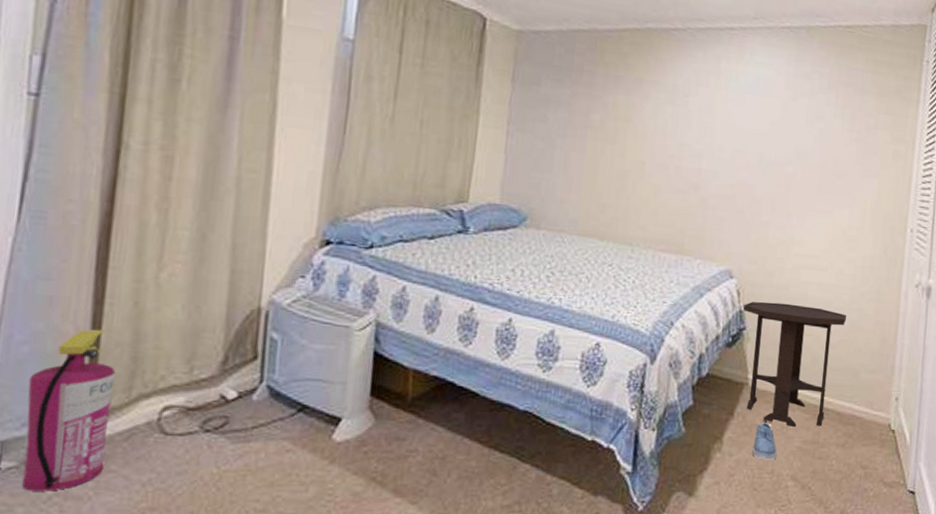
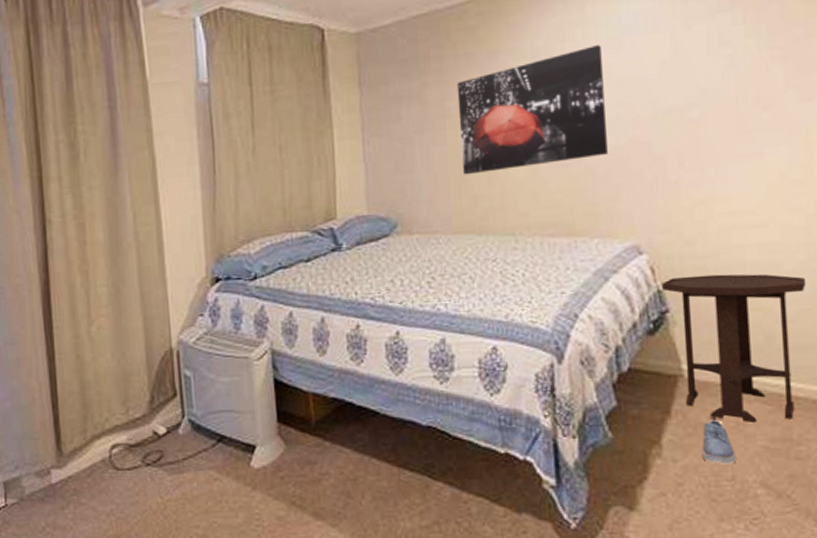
fire extinguisher: present [22,329,116,491] -> none [14,382,77,523]
wall art: none [596,95,728,190] -> present [456,45,608,175]

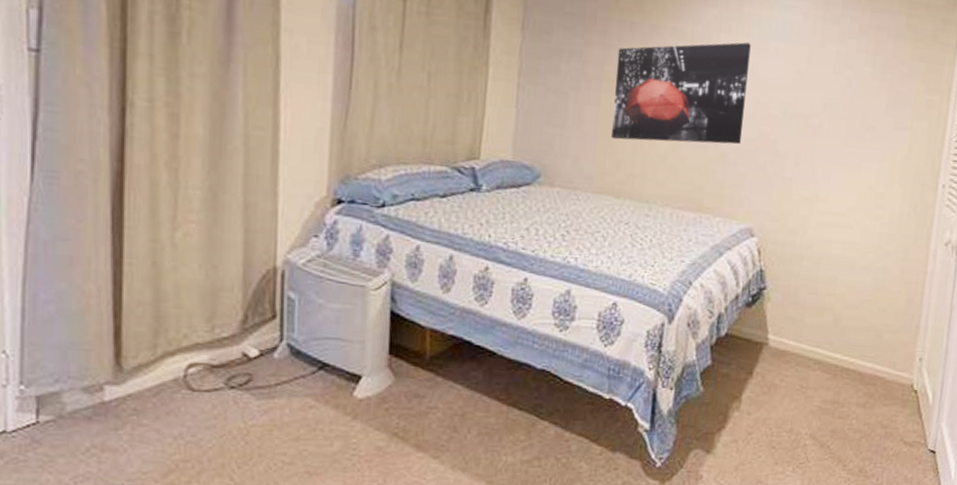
side table: present [662,274,807,424] -> none [764,260,872,388]
shoe: present [702,420,736,465] -> none [771,382,796,419]

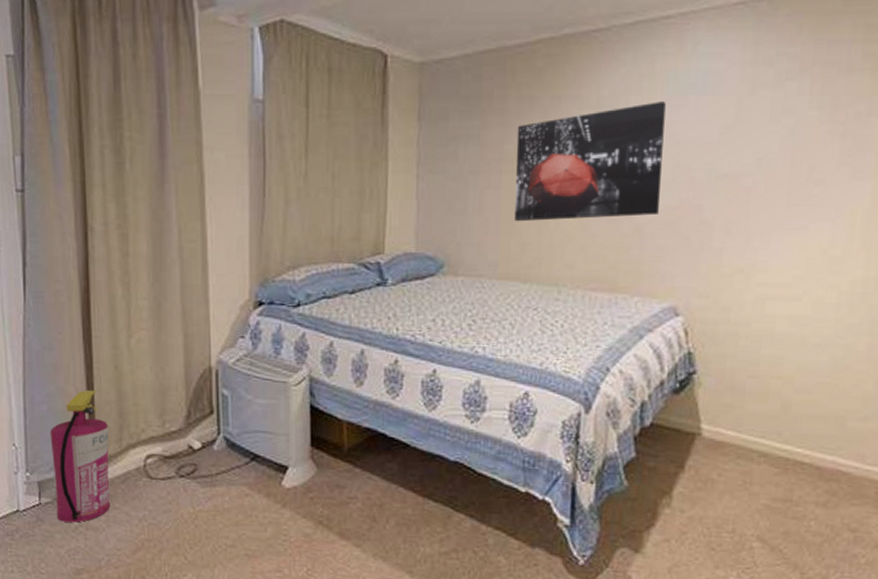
fire extinguisher: none [57,288,140,444] -> present [50,390,111,523]

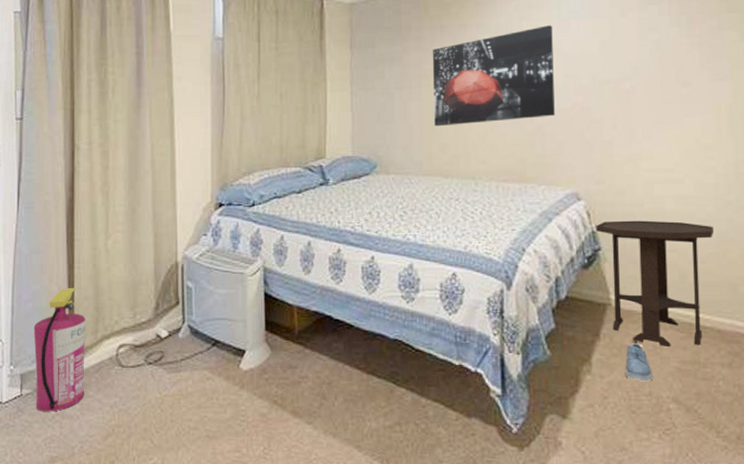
side table: none [693,341,829,484] -> present [596,220,715,348]
shoe: none [708,477,739,519] -> present [625,343,653,382]

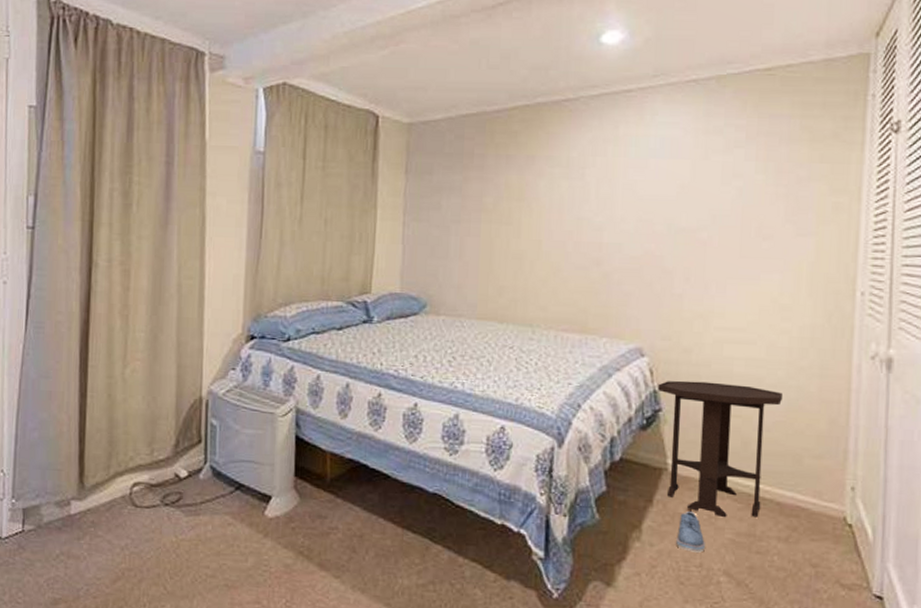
fire extinguisher: present [33,287,86,412] -> none [39,417,98,551]
wall art: present [432,25,555,127] -> none [492,163,629,267]

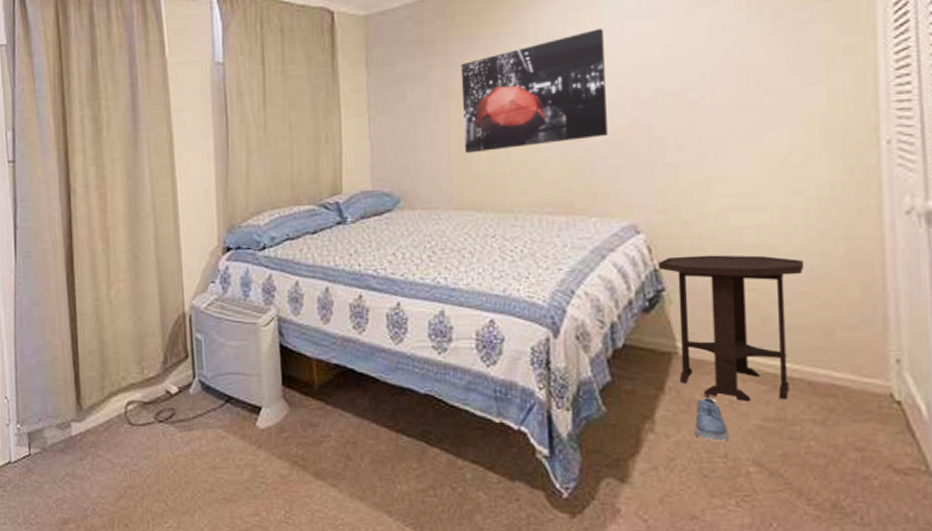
wall art: none [492,163,629,267] -> present [460,28,607,154]

